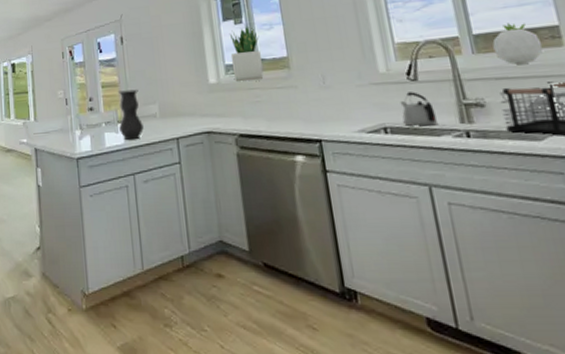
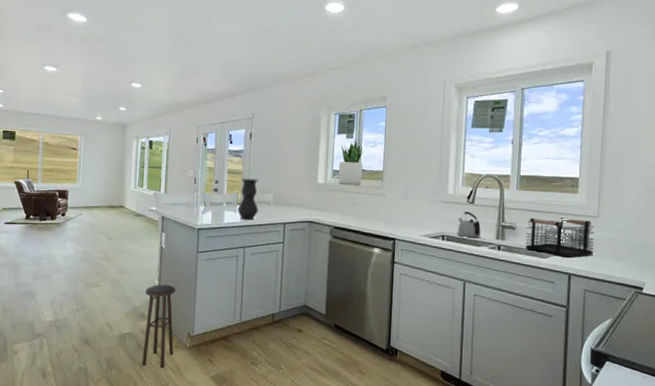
stool: none [26,231,68,340] -> present [142,284,176,368]
succulent plant: present [492,23,543,65] -> none [531,171,565,203]

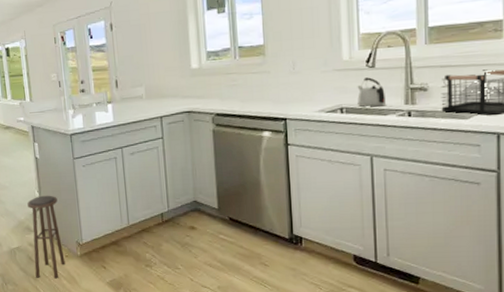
vase: present [238,178,258,219] -> none [108,73,131,118]
planter: present [338,139,364,186] -> none [212,14,241,68]

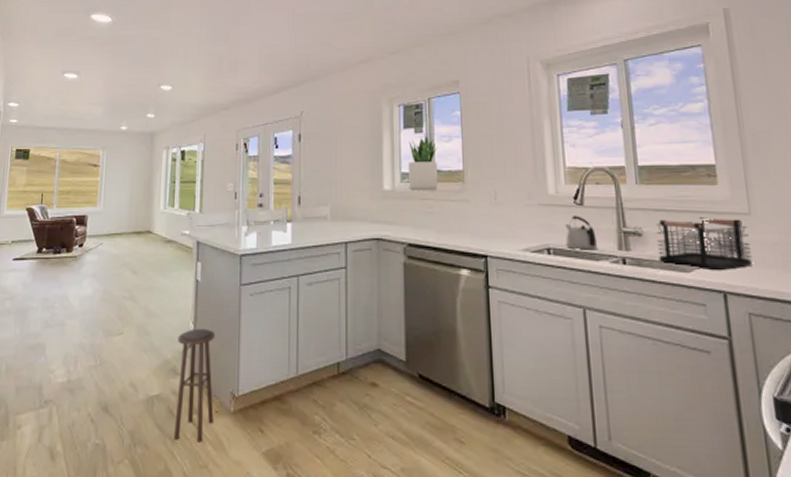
planter: none [212,14,241,68] -> present [407,134,438,191]

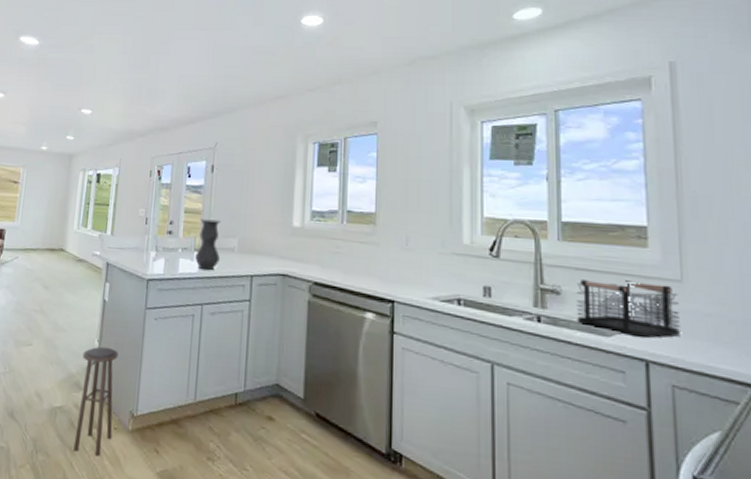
vase: none [288,189,313,240] -> present [195,219,221,270]
planter: present [407,134,438,191] -> none [318,174,351,232]
kettle: present [565,216,597,250] -> none [478,268,511,305]

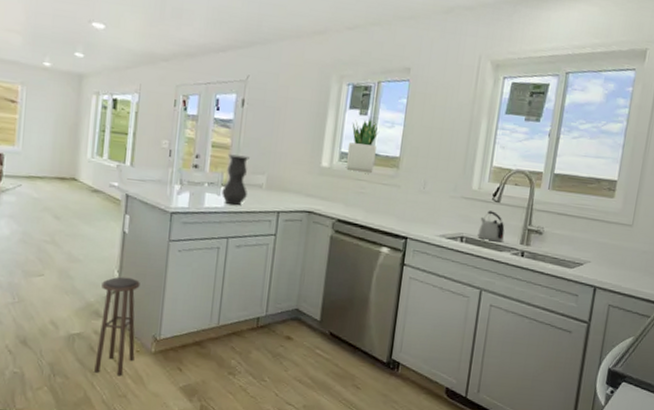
planter: none [318,174,351,232] -> present [346,117,380,174]
kettle: none [478,268,511,305] -> present [477,211,505,243]
dish rack: present [576,280,680,338] -> none [551,223,628,269]

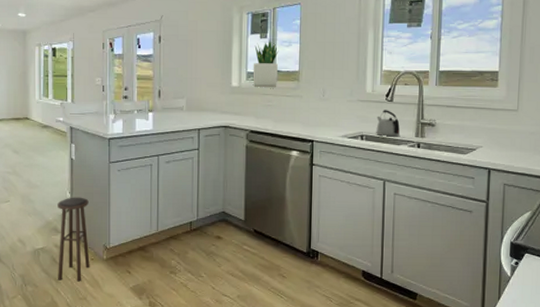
vase: present [222,154,250,205] -> none [150,84,171,126]

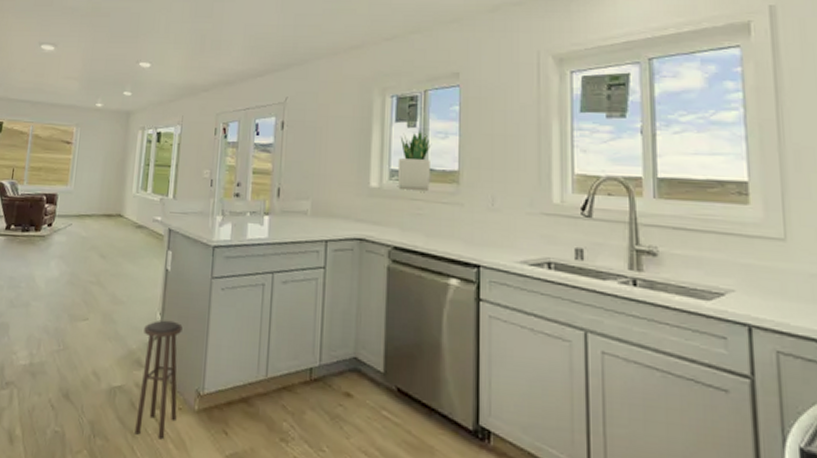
kettle: present [376,110,400,137] -> none [569,228,604,268]

